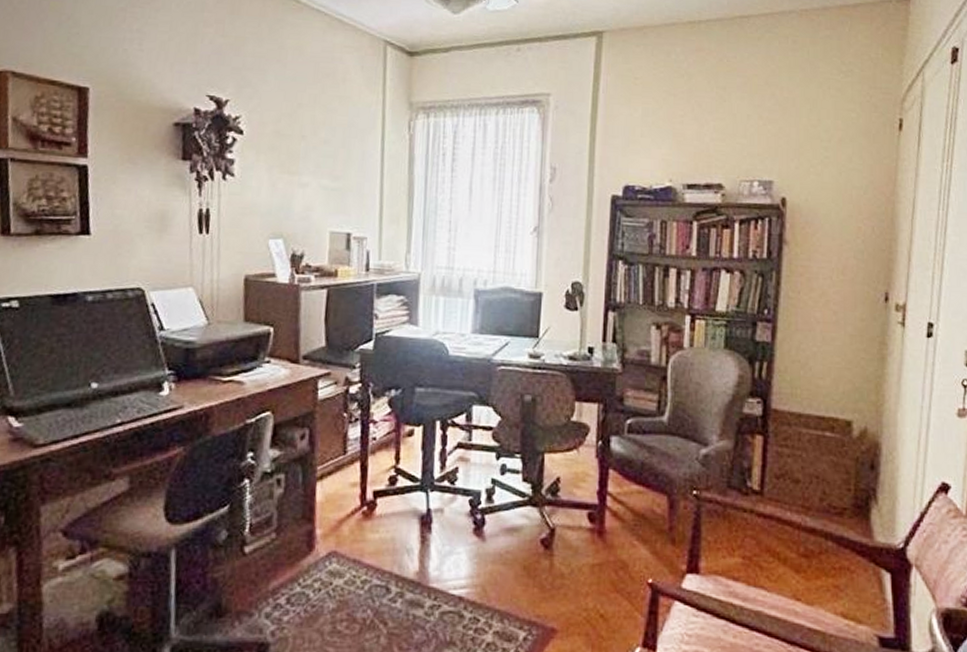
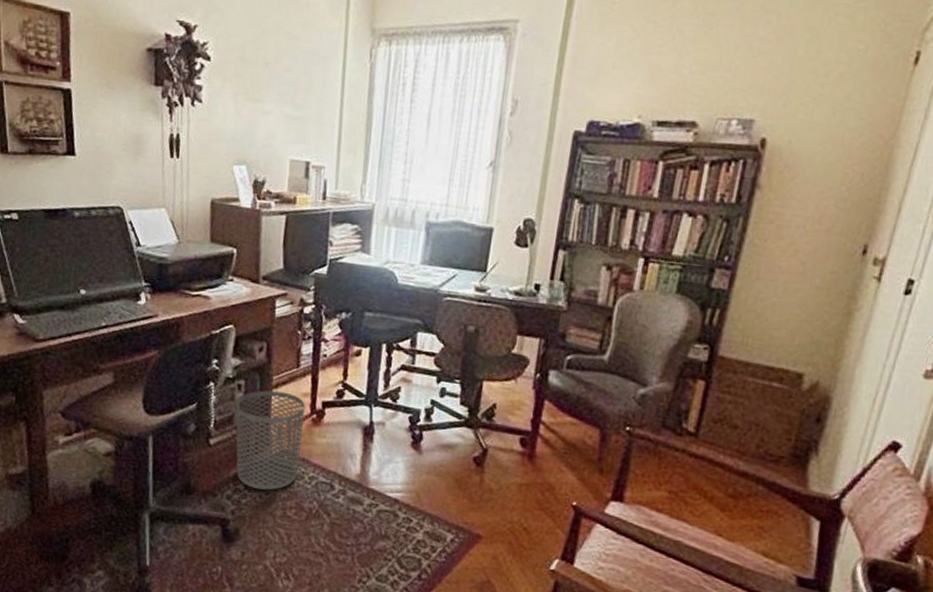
waste bin: none [274,482,355,602] -> present [235,390,305,491]

